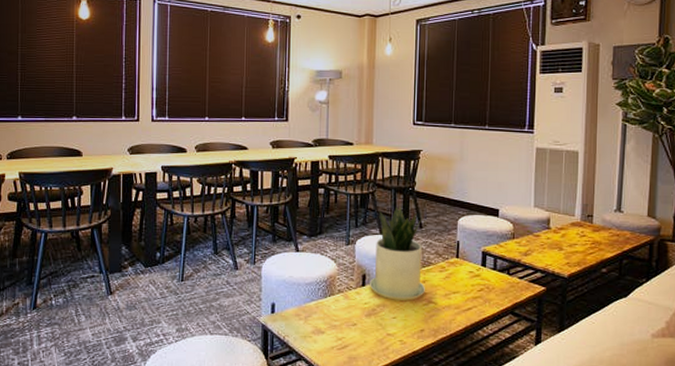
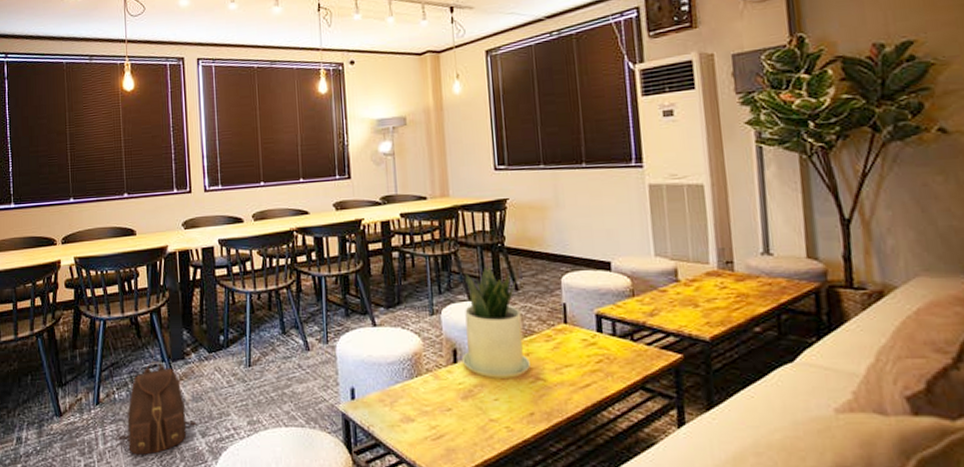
backpack: none [53,273,129,356] -> present [118,362,197,455]

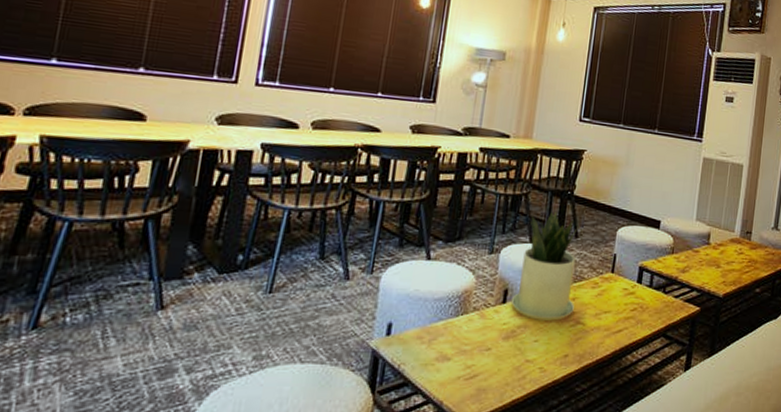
backpack: present [118,362,197,455] -> none [57,279,183,395]

